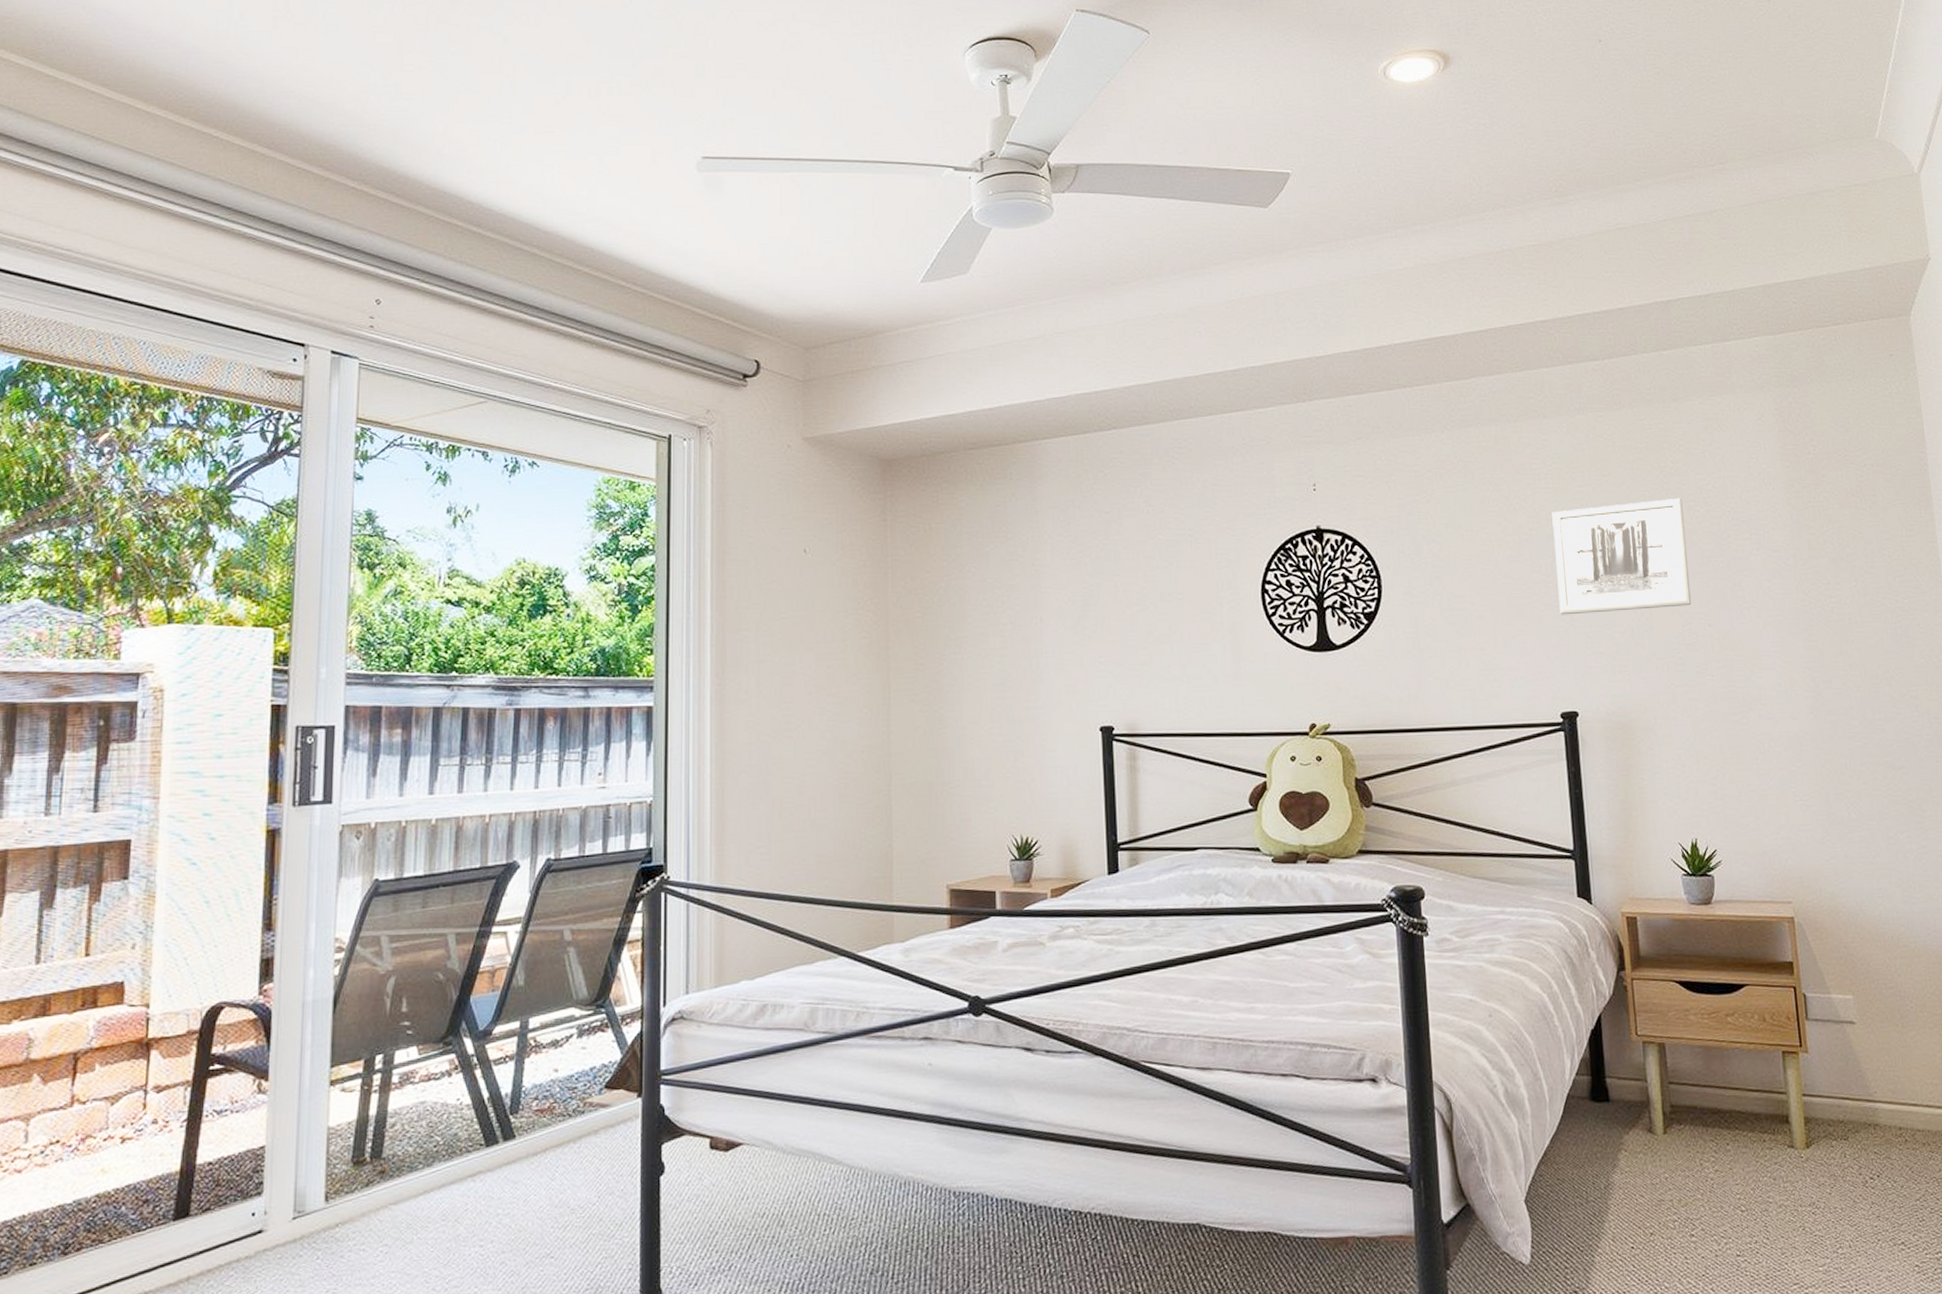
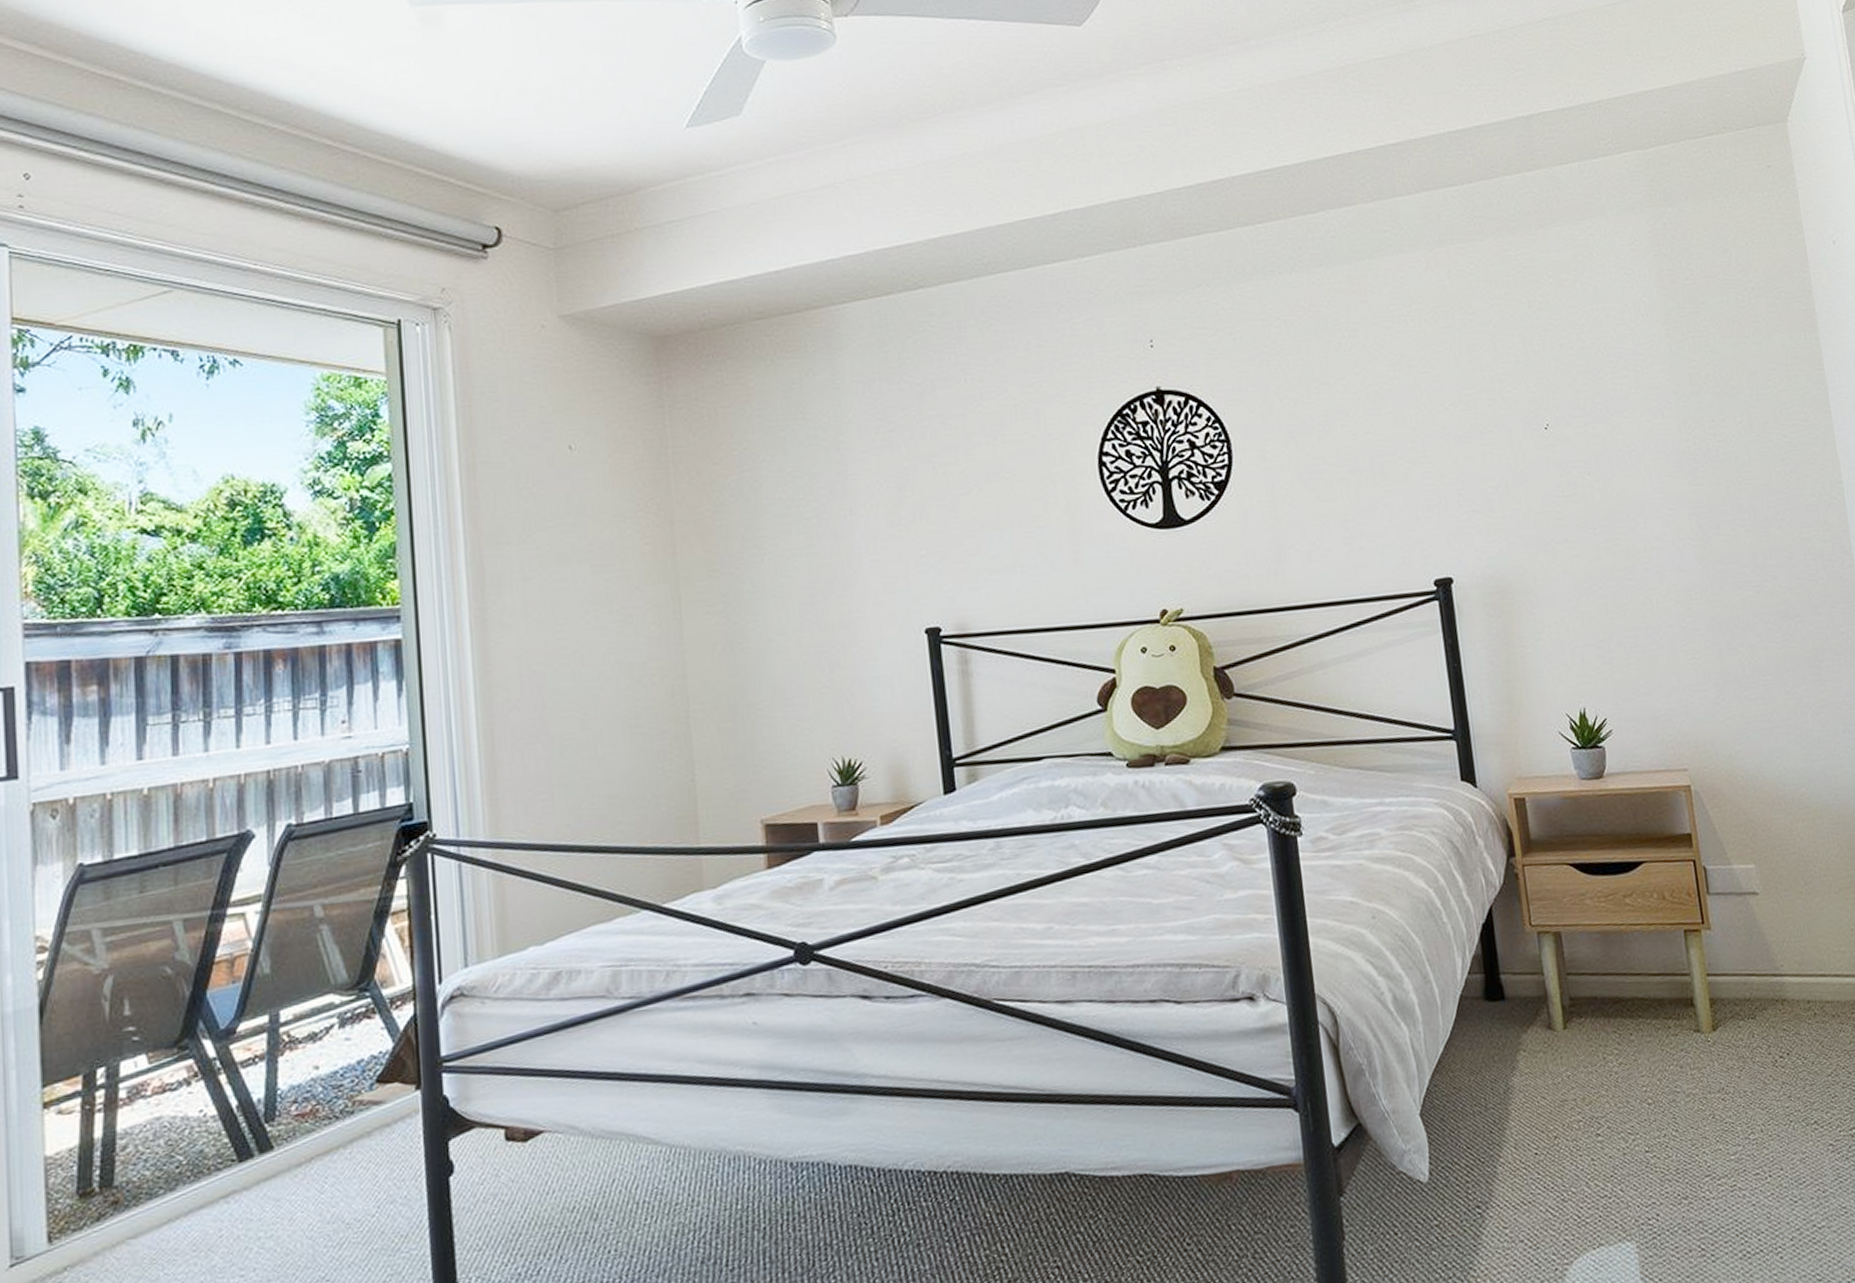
wall art: present [1552,497,1691,615] -> none [1414,334,1568,472]

